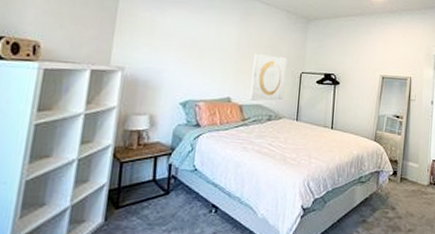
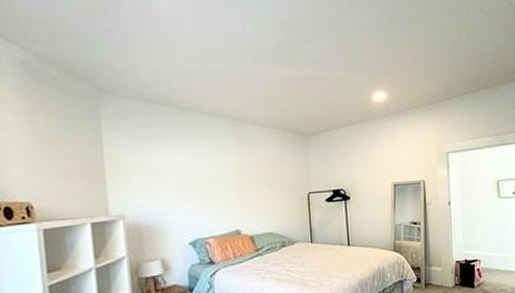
wall art: present [250,53,287,101] -> none [256,179,295,229]

